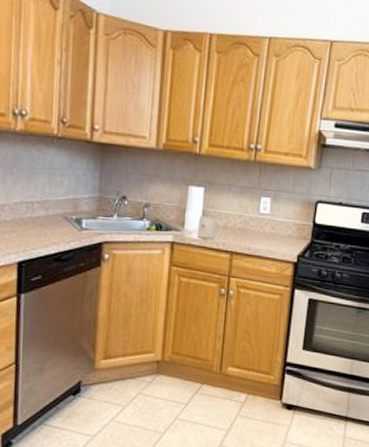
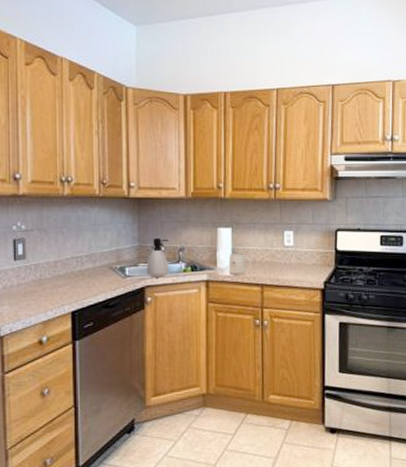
soap dispenser: none [106,189,133,234] -> present [146,237,169,278]

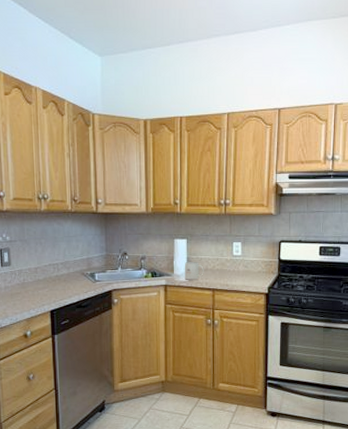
soap dispenser: present [146,237,169,278] -> none [113,247,132,282]

